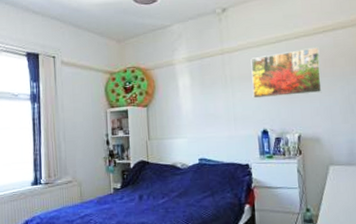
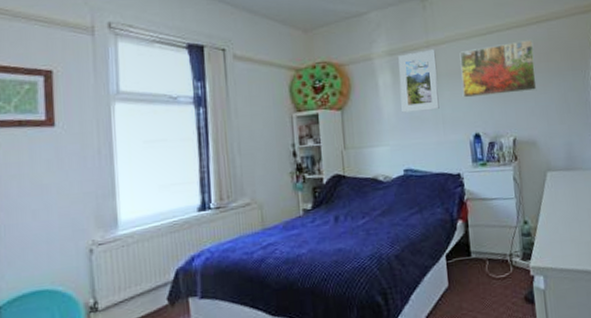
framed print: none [196,56,231,110] -> present [398,49,440,113]

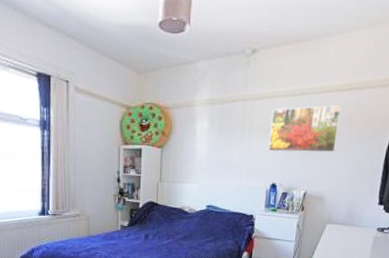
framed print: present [398,49,440,113] -> none [213,103,251,159]

